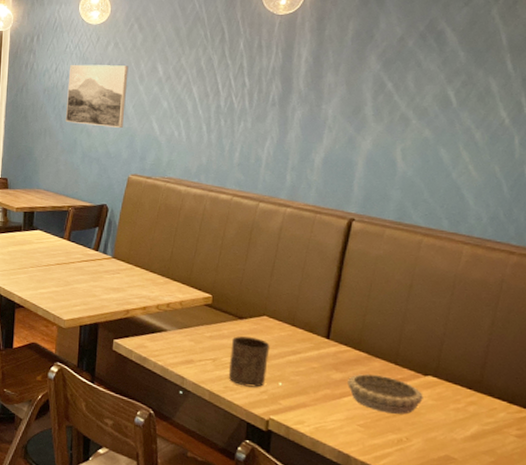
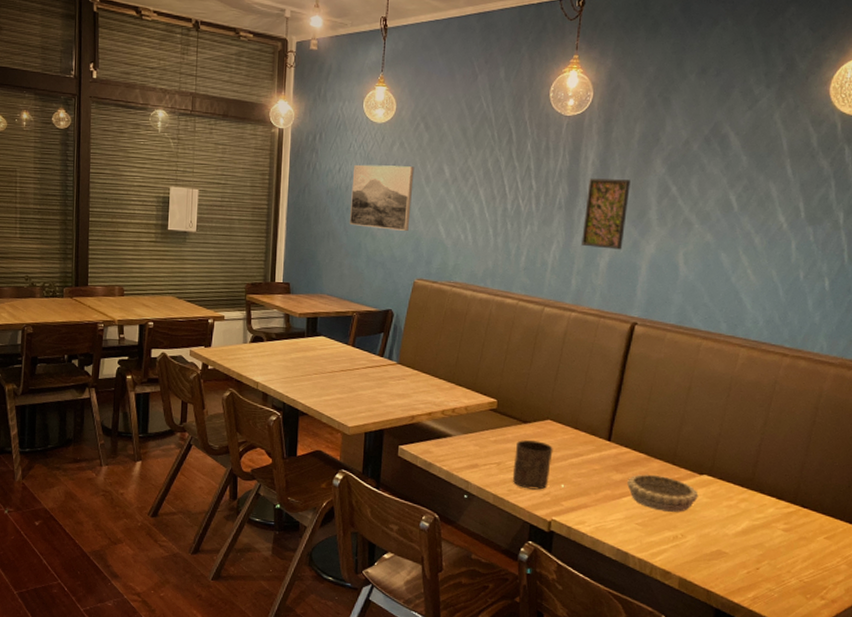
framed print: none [296,75,345,146] -> present [582,178,630,250]

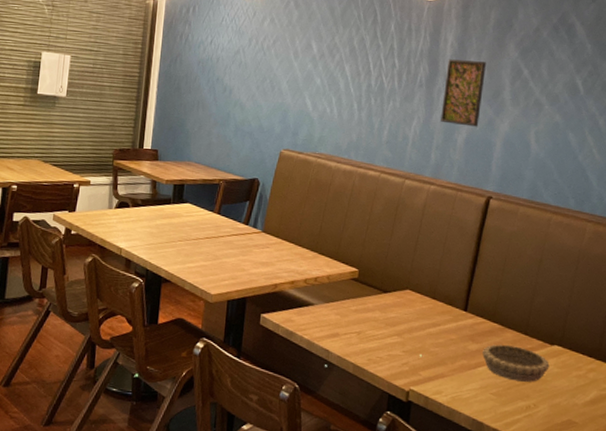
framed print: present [349,164,414,231] -> none [219,38,284,103]
cup: present [512,440,553,490] -> none [372,309,412,359]

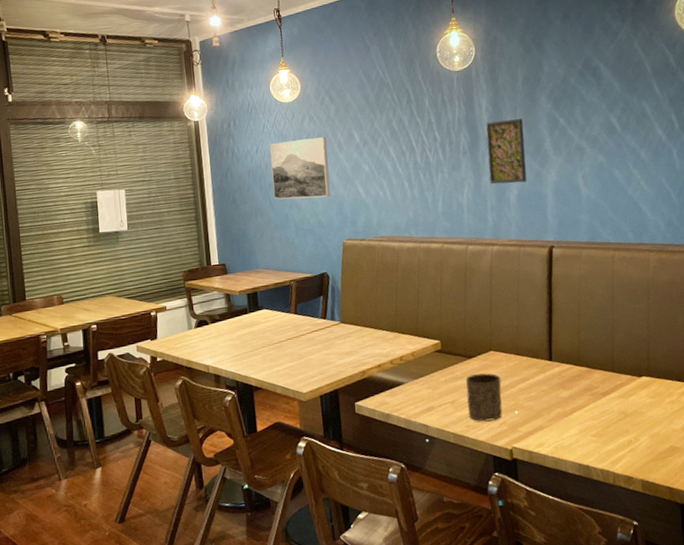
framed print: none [219,38,284,103] -> present [270,137,330,200]
cup: none [372,309,412,359] -> present [466,373,503,422]
decorative bowl: present [482,344,550,382] -> none [575,385,642,419]

